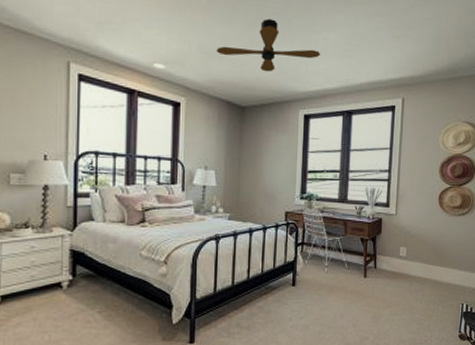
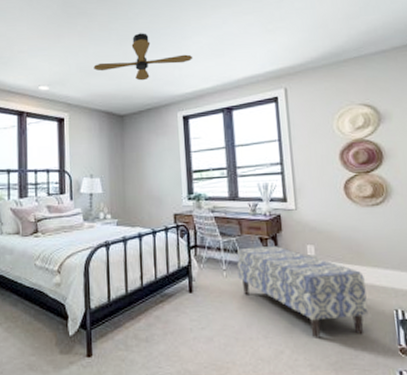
bench: none [338,246,442,327] -> present [236,246,368,338]

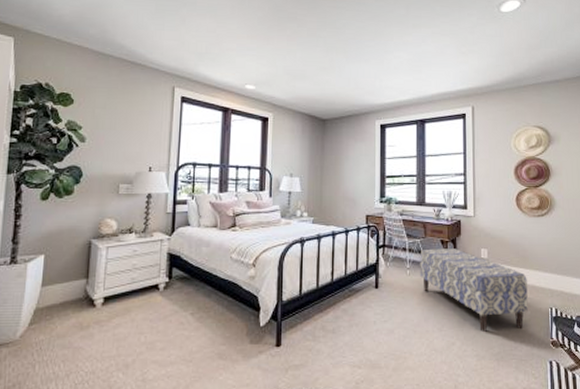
ceiling fan: present [93,33,193,81] -> none [300,43,394,88]

